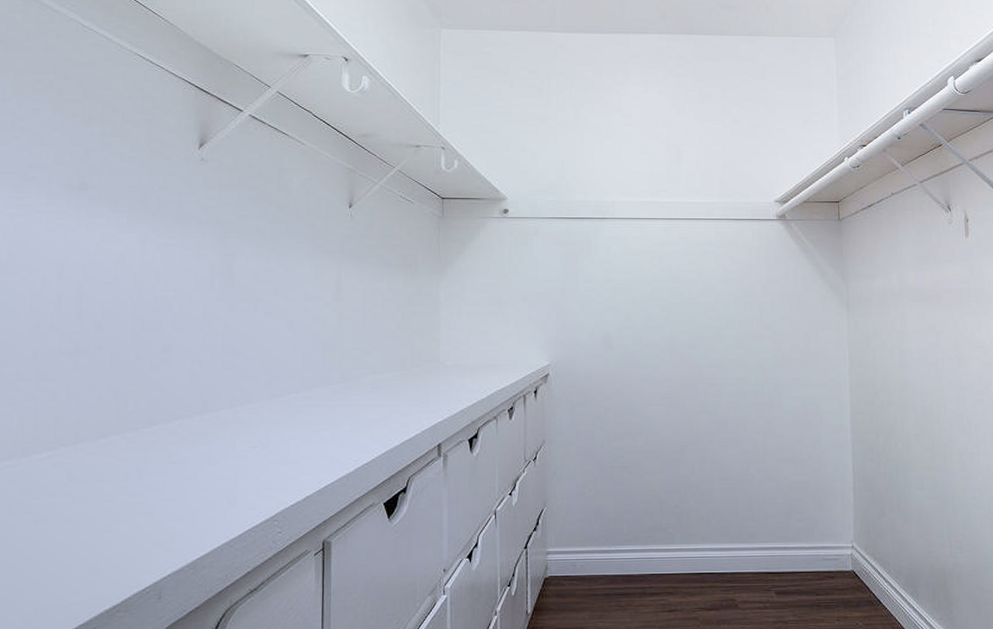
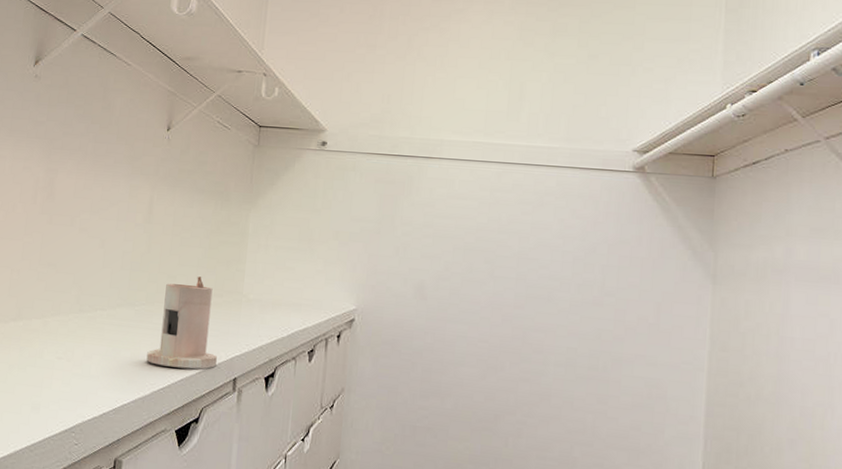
candle: none [347,349,420,441] -> present [146,276,217,369]

